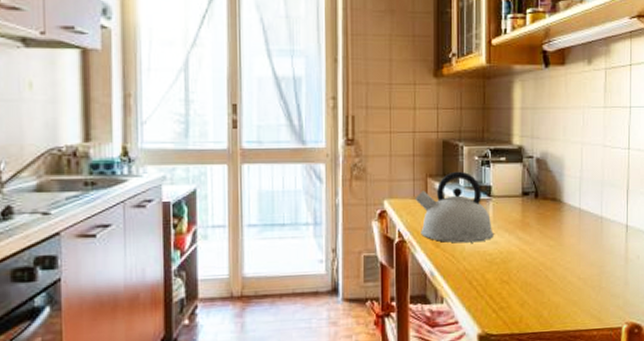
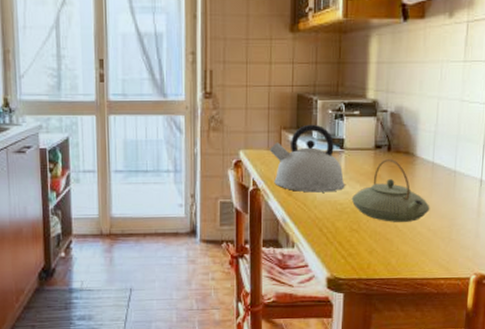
teapot: none [500,206,579,272] -> present [351,159,430,222]

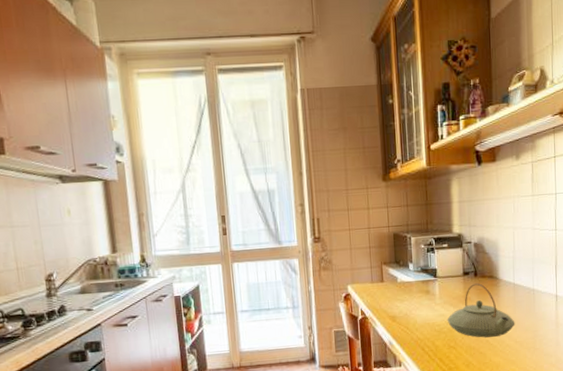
kettle: present [269,124,345,193] -> none [373,258,441,318]

